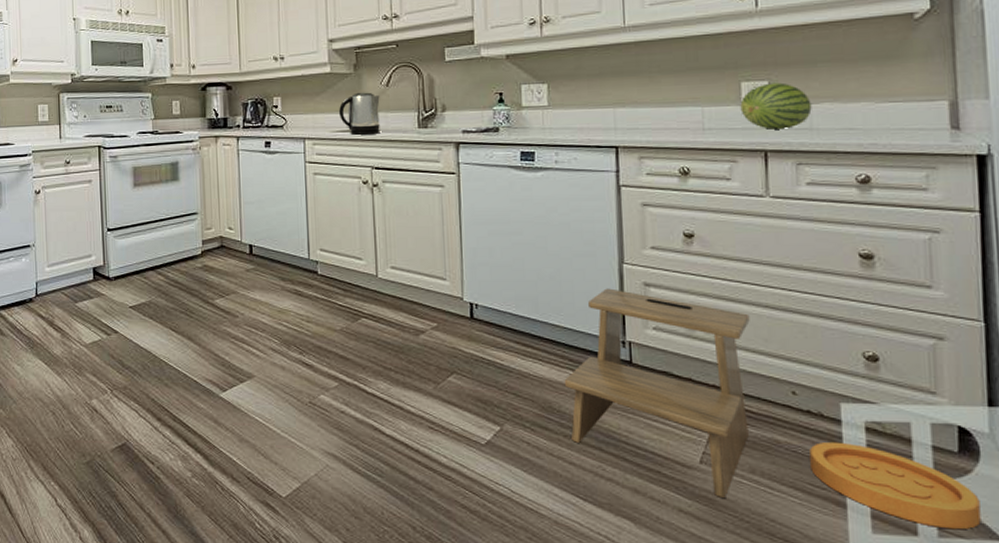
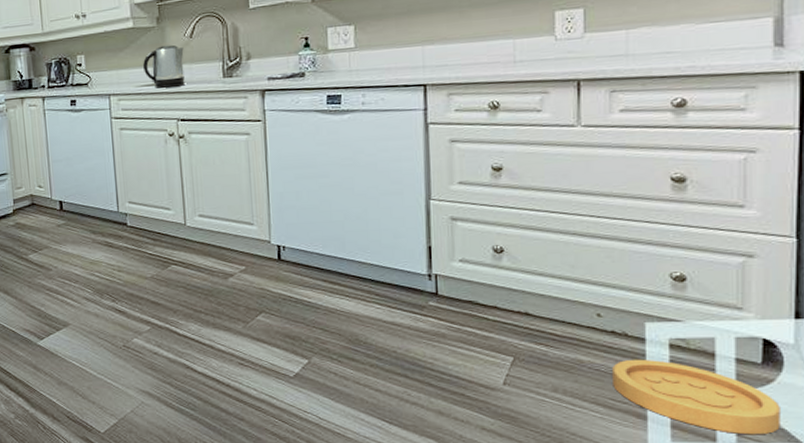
step stool: present [564,288,750,498] -> none [370,224,557,415]
fruit: present [740,82,812,129] -> none [553,9,628,58]

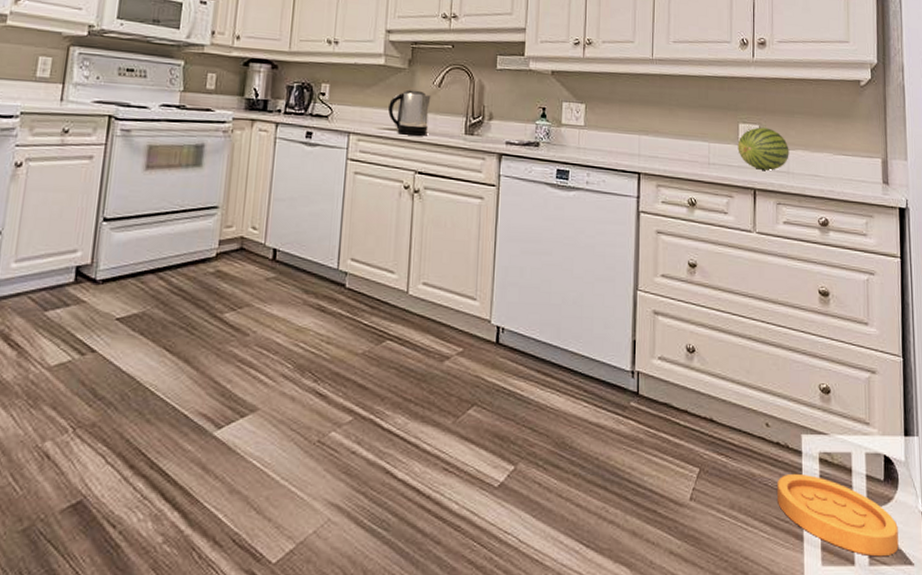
fruit: none [553,9,628,58] -> present [737,127,789,171]

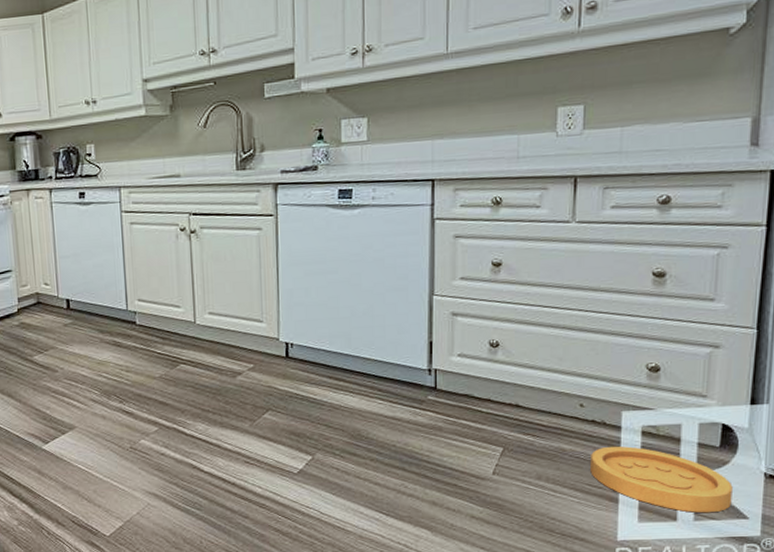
kettle: present [388,89,431,136] -> none [155,134,198,181]
fruit: present [737,127,789,171] -> none [555,106,623,155]

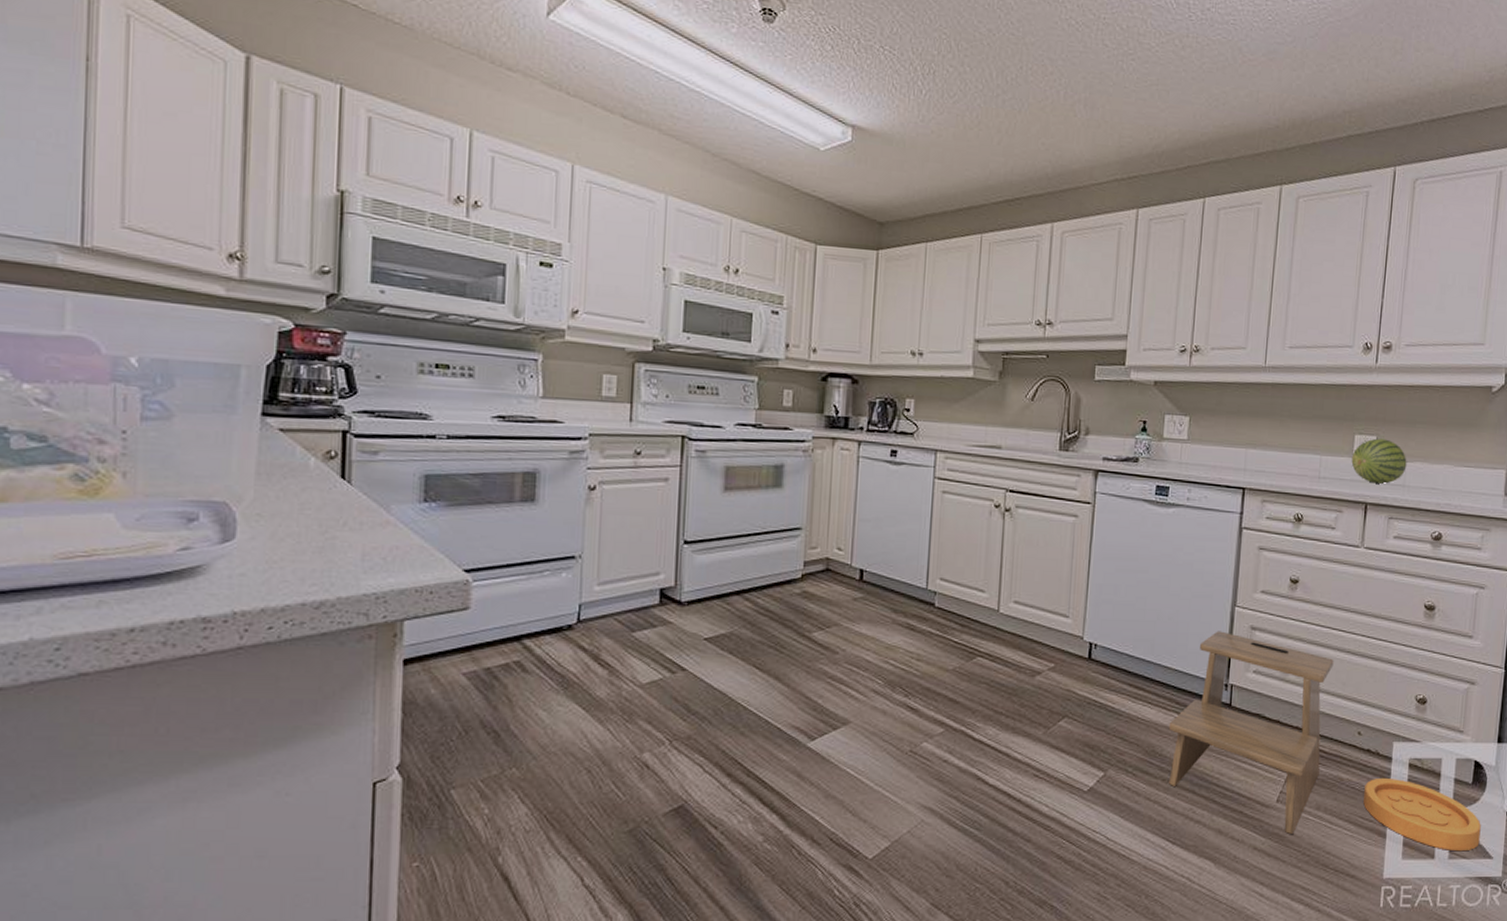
step stool: none [373,320,548,503] -> present [1168,631,1334,834]
fruit: none [555,106,623,155] -> present [1351,438,1407,484]

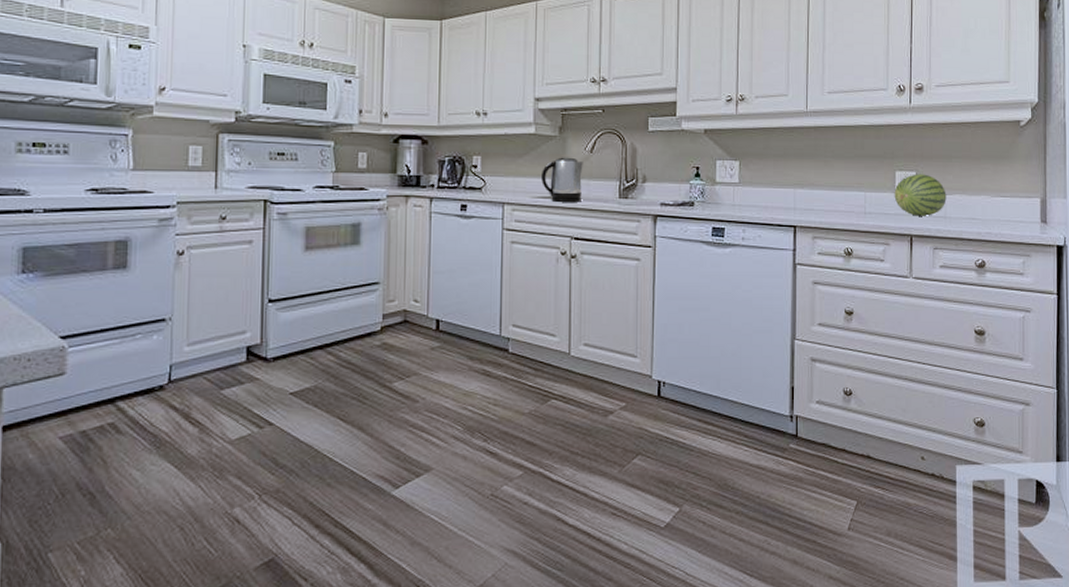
kettle: none [978,404,1023,453] -> present [542,157,583,203]
step stool: present [1168,631,1334,834] -> none [739,364,893,561]
pet bowl: present [1363,777,1481,852] -> none [932,501,1048,572]

